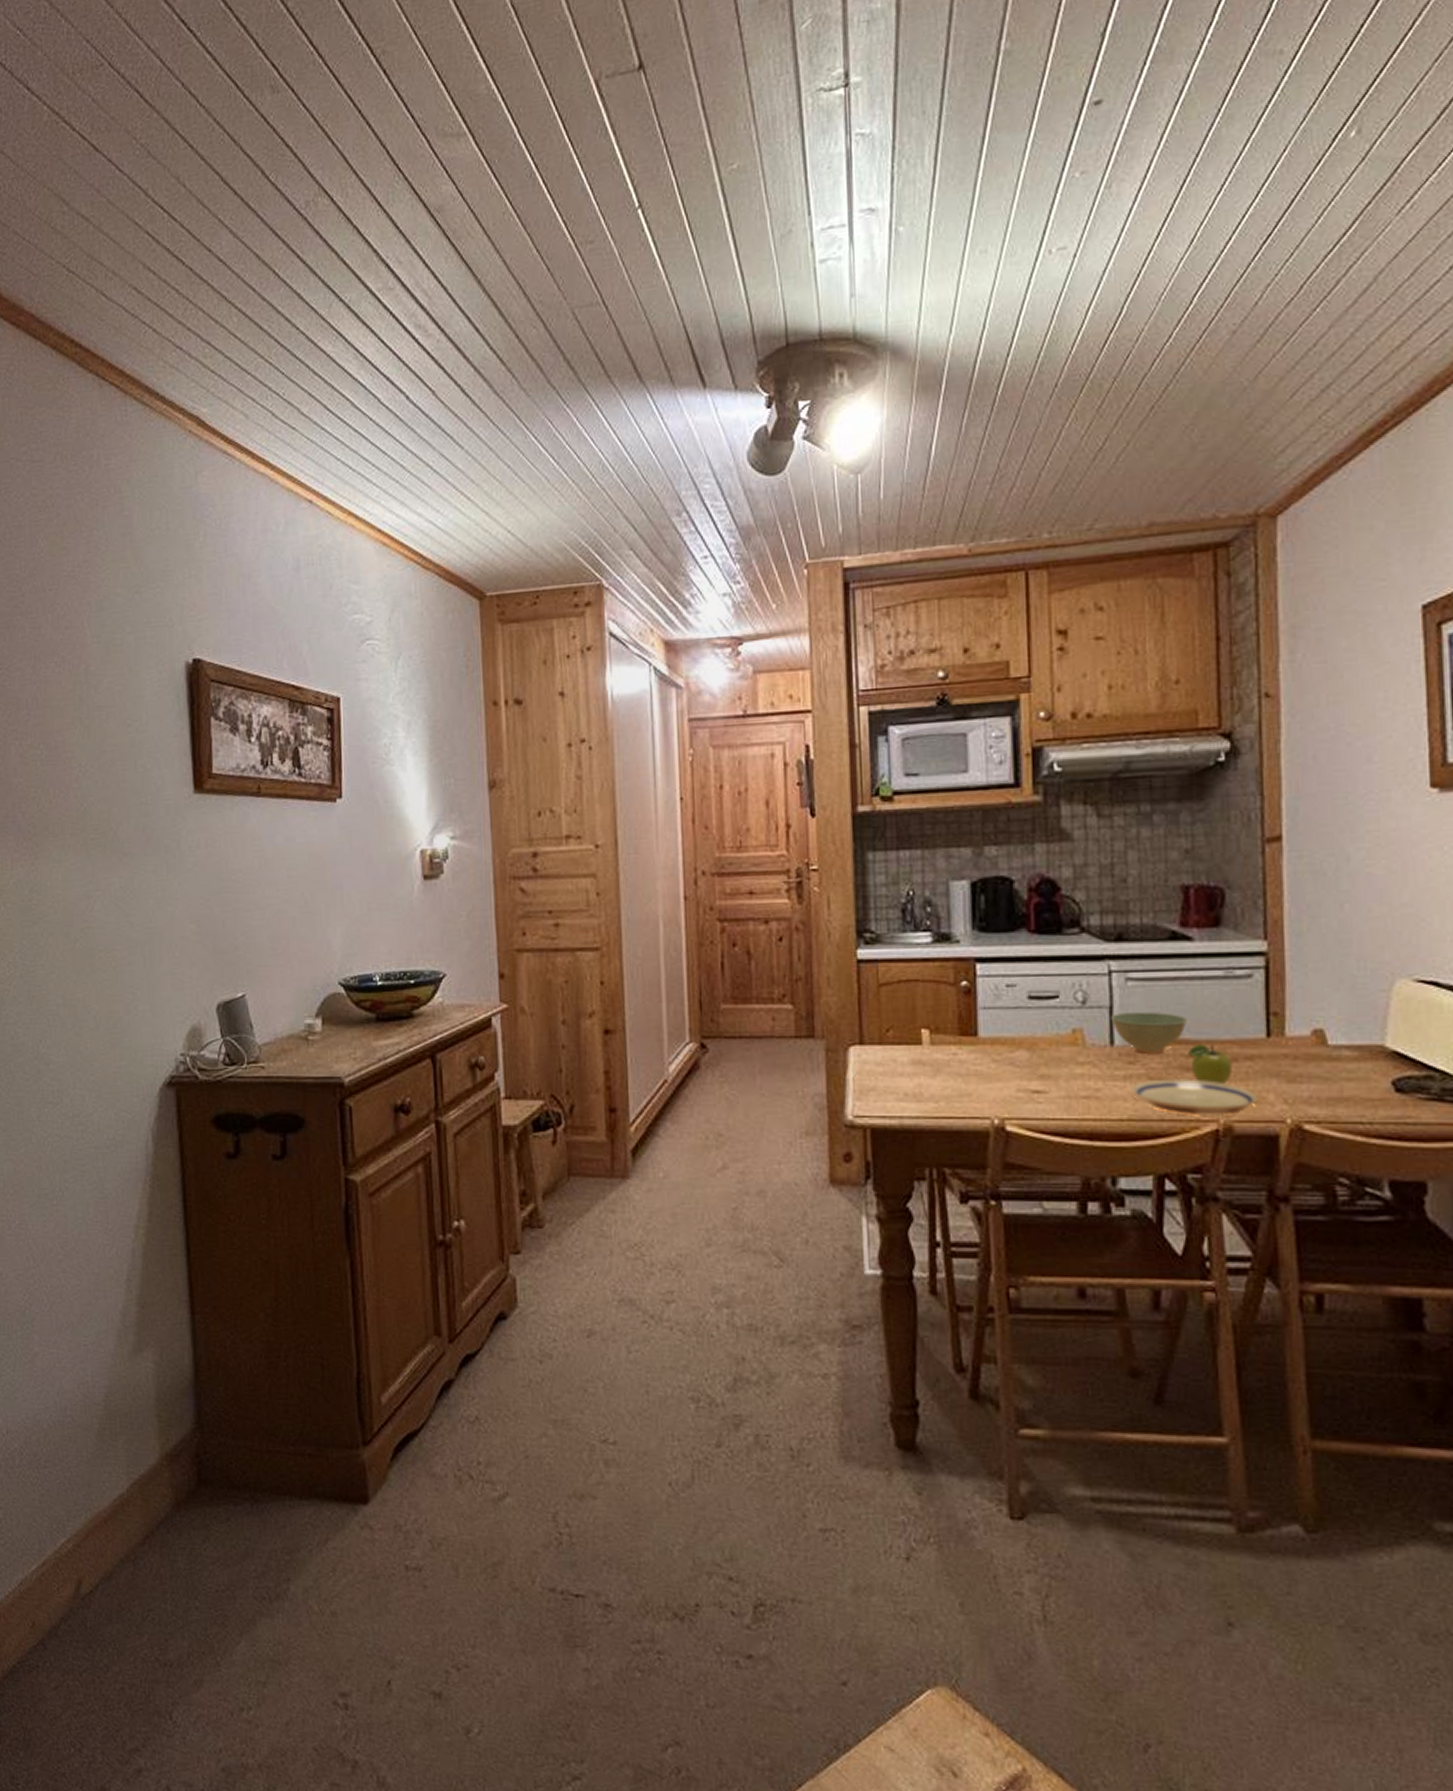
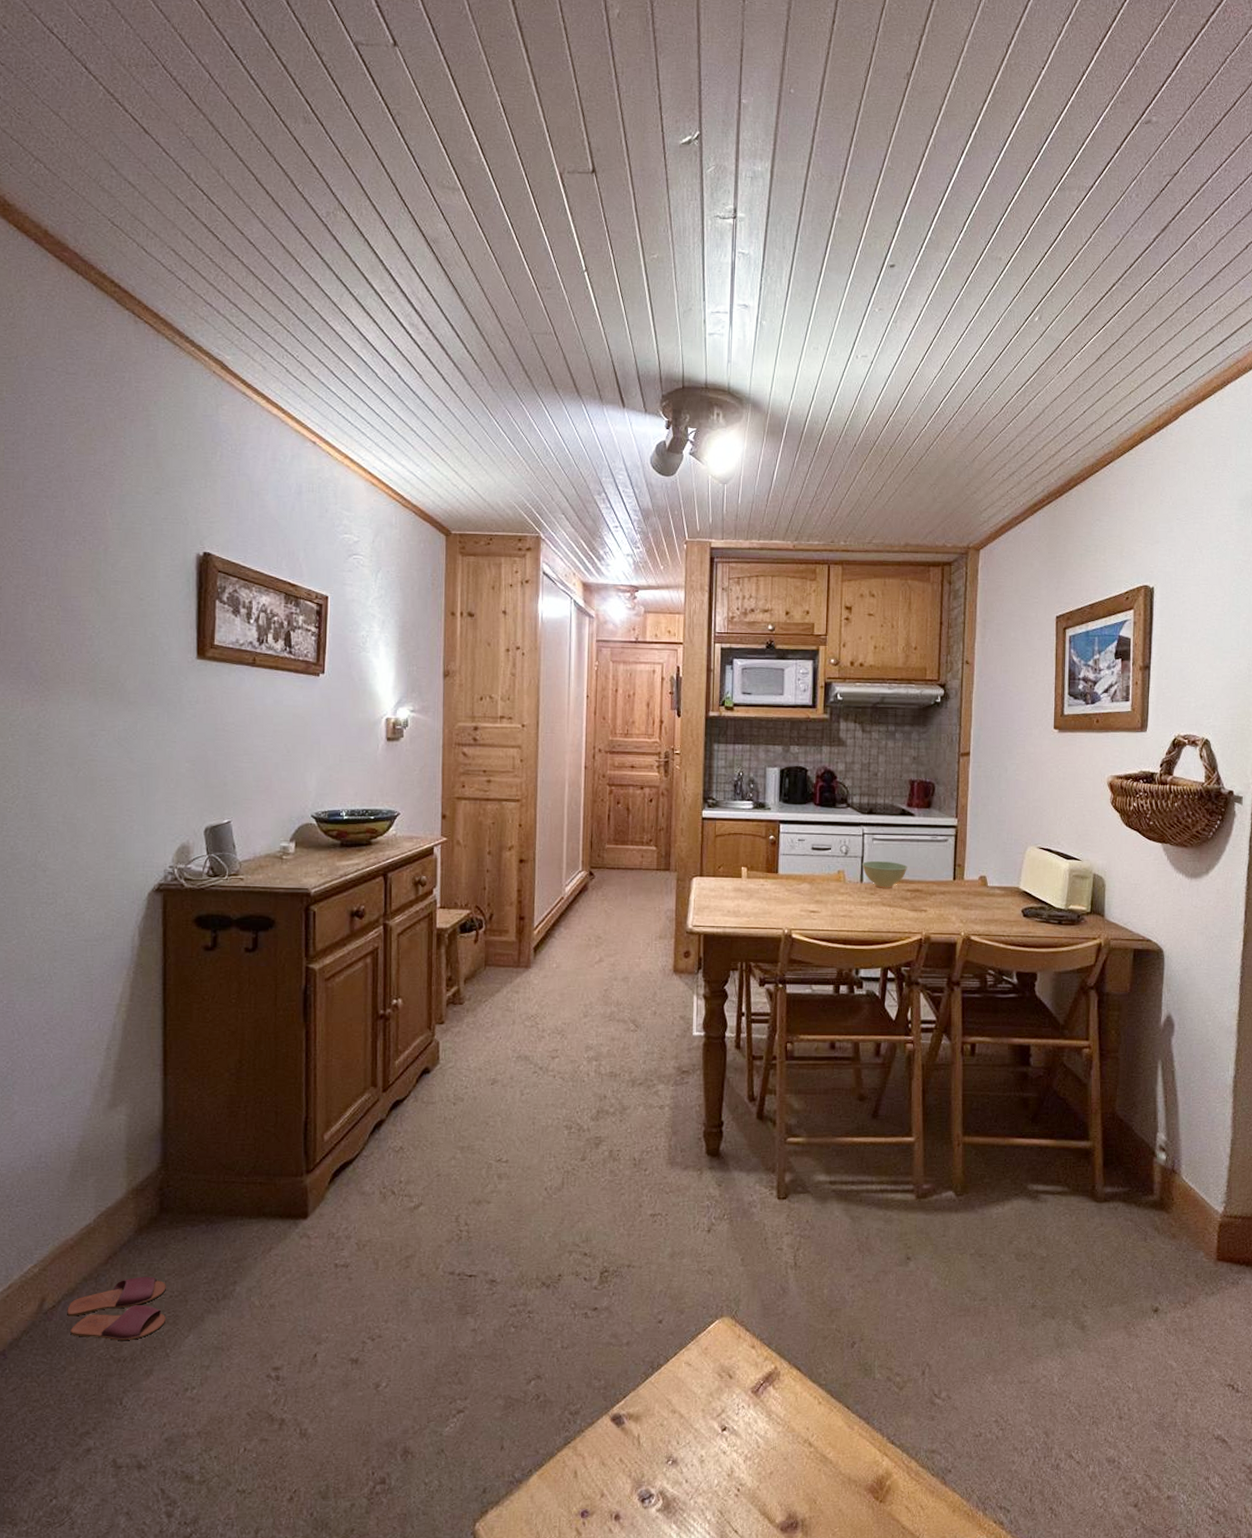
slippers: none [105,1562,213,1641] -> present [67,1276,166,1340]
plate: present [1131,1078,1258,1116] -> none [871,905,946,930]
fruit: present [1188,1044,1233,1085] -> none [907,883,933,910]

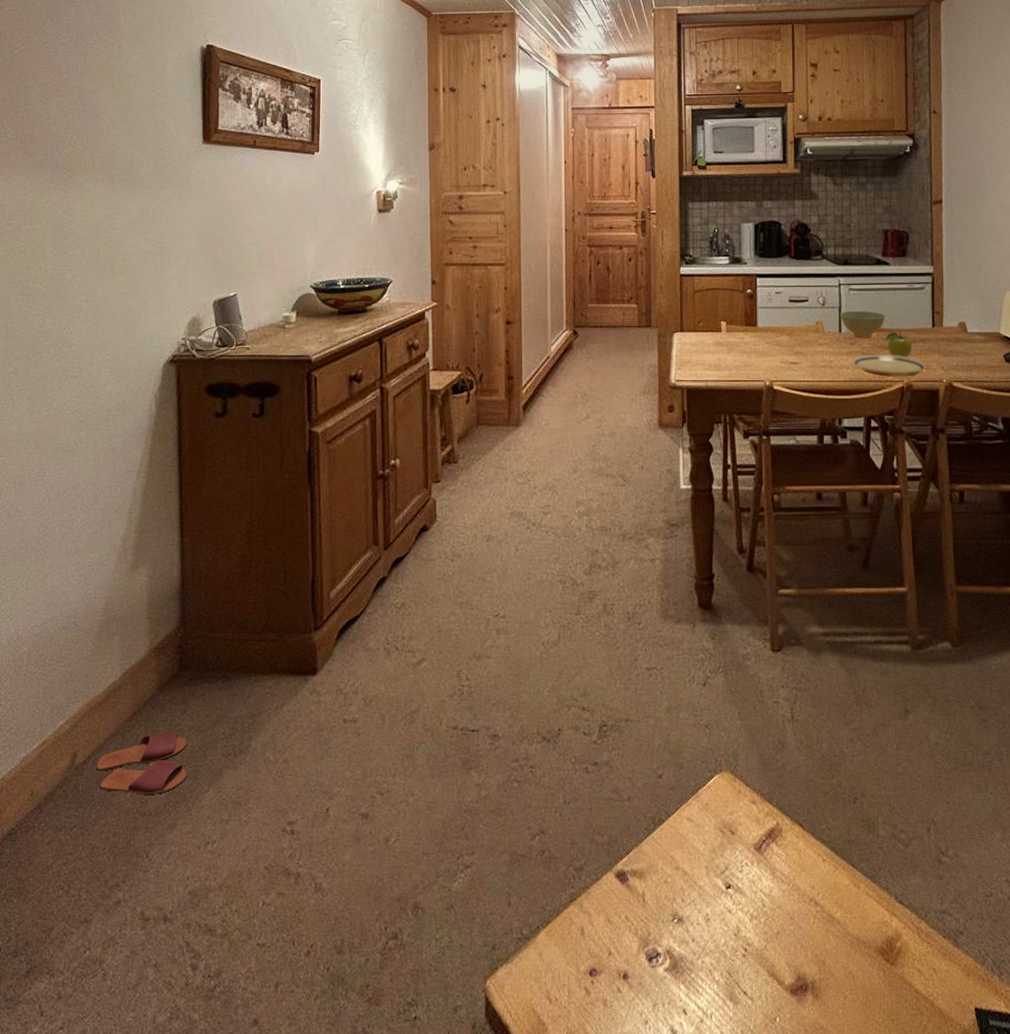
plate: none [871,905,946,930] -> present [851,354,927,378]
fruit: none [907,883,933,910] -> present [886,332,912,358]

